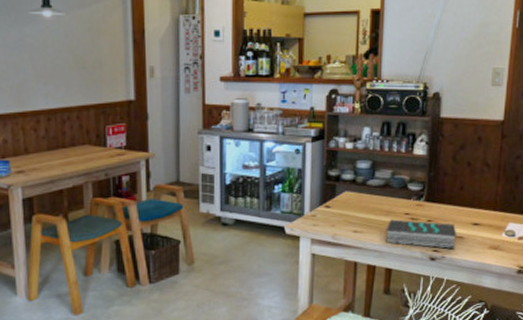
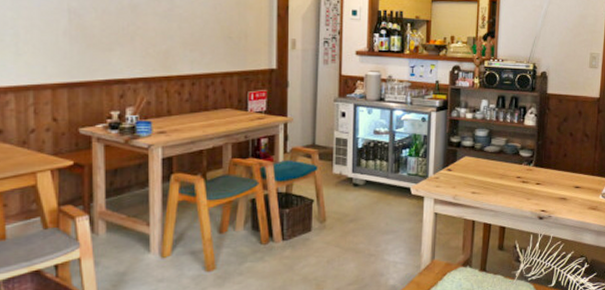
book: present [386,219,457,249] -> none [500,182,562,209]

